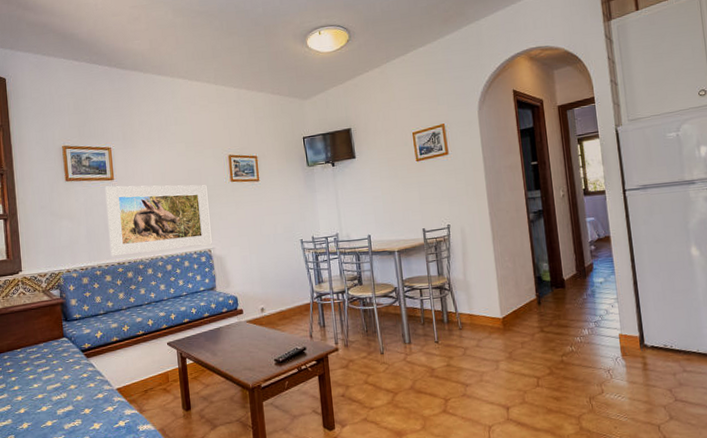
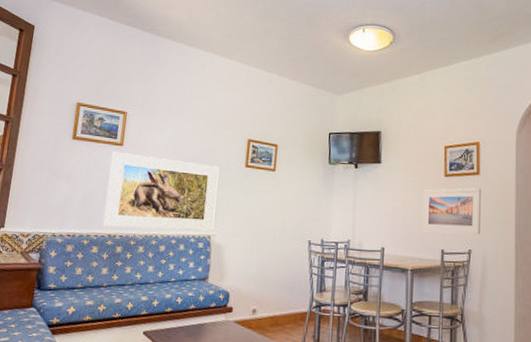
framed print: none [398,167,456,215] -> present [422,188,481,235]

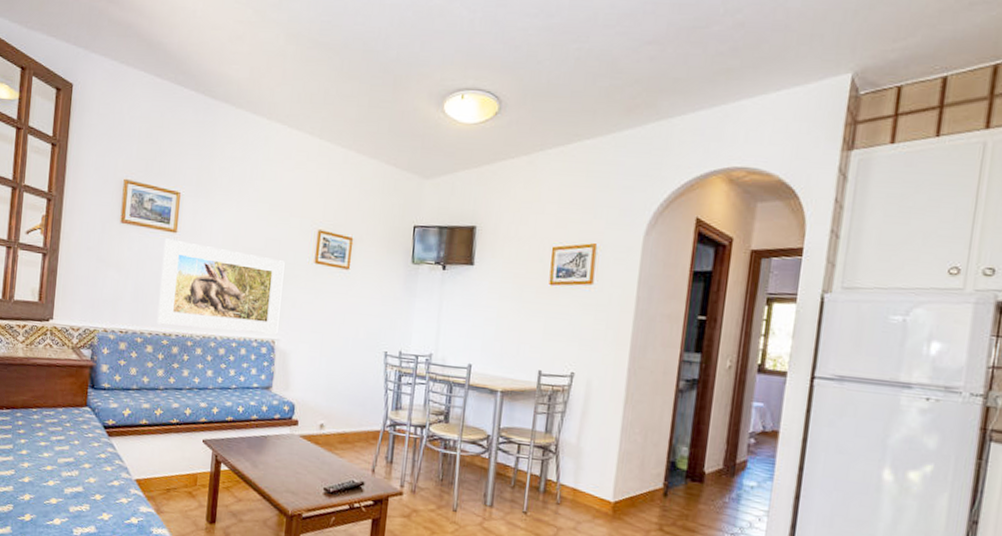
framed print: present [422,188,481,235] -> none [517,299,593,356]

